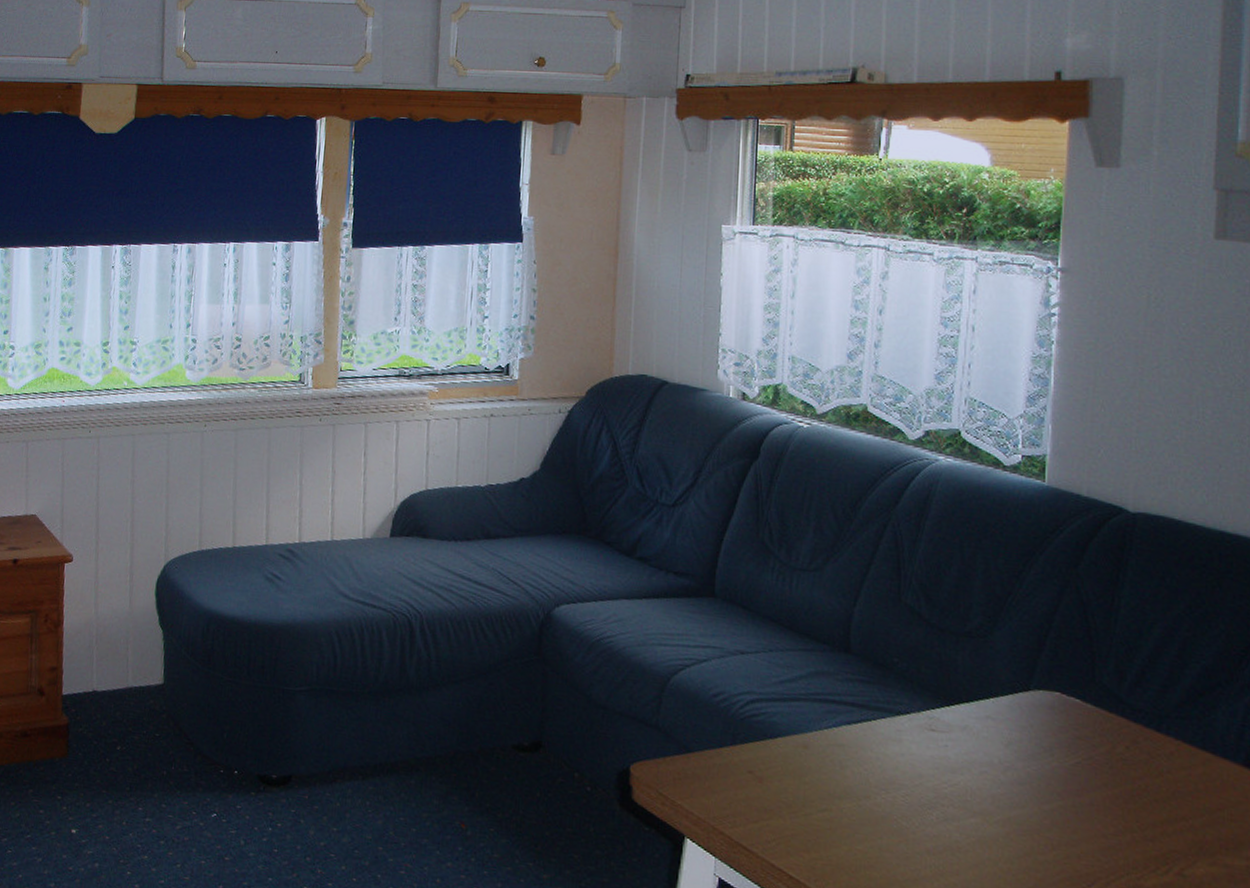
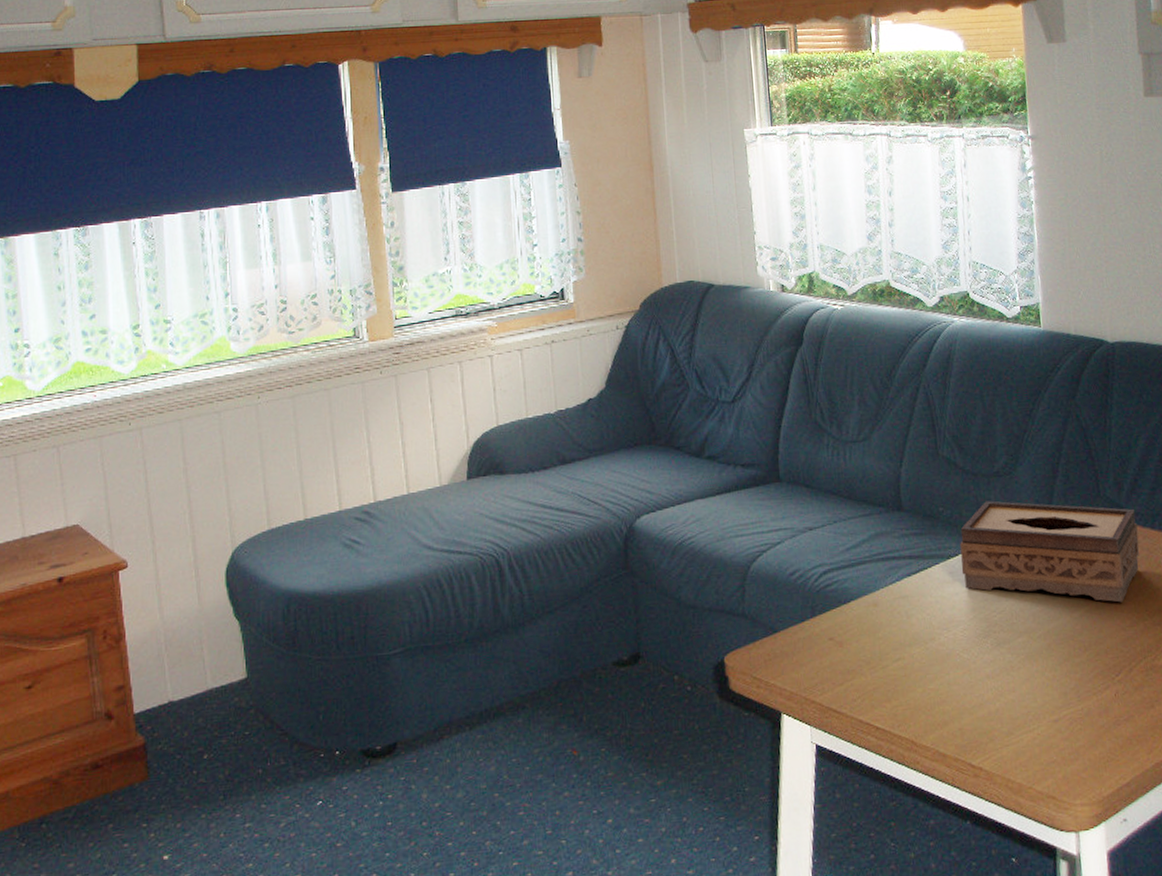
tissue box: none [911,661,1138,806] -> present [960,501,1140,603]

